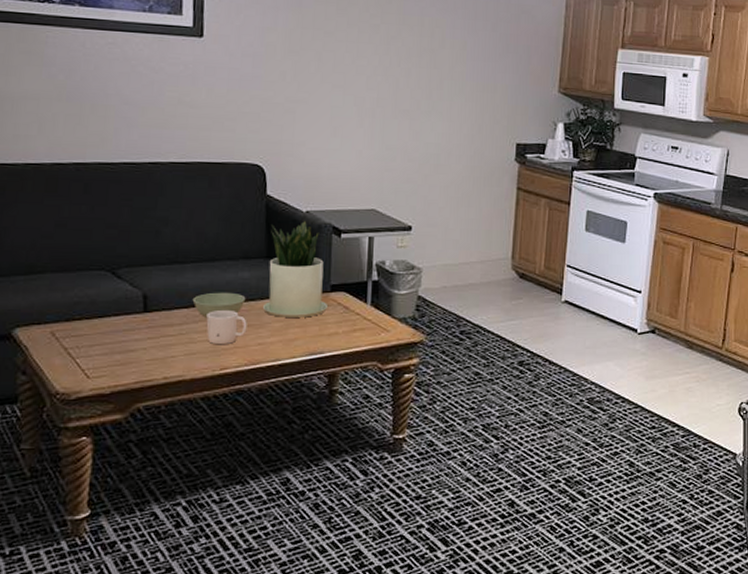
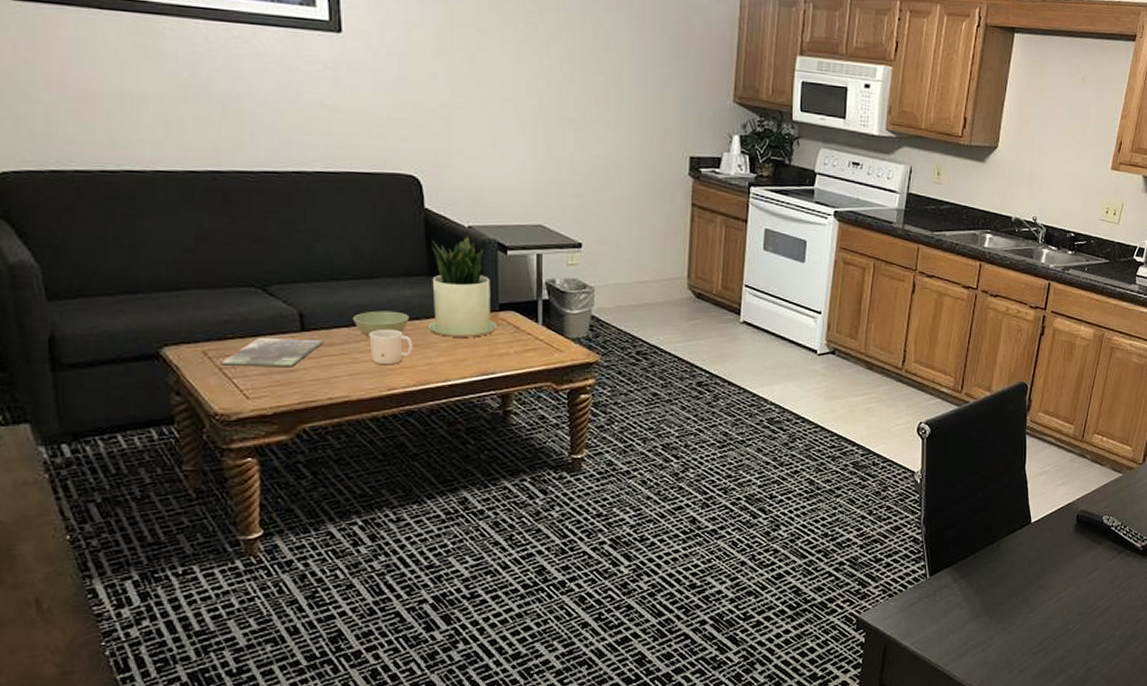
magazine: none [65,318,164,348] -> present [219,337,324,368]

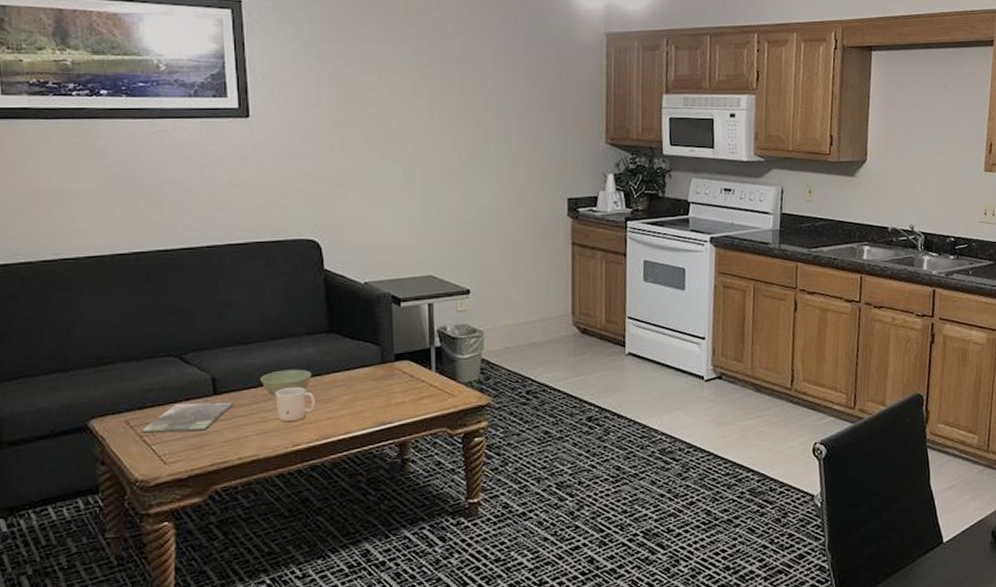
planter: present [429,237,498,337] -> none [330,293,394,390]

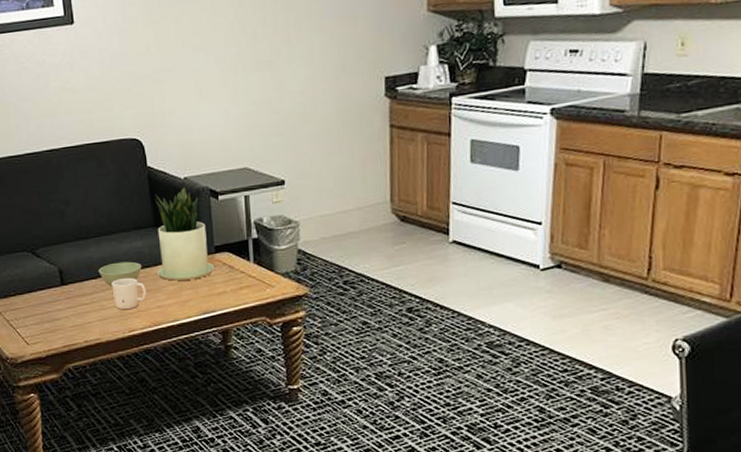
magazine: present [140,401,234,433] -> none [7,291,79,318]
planter: none [330,293,394,390] -> present [154,187,215,281]

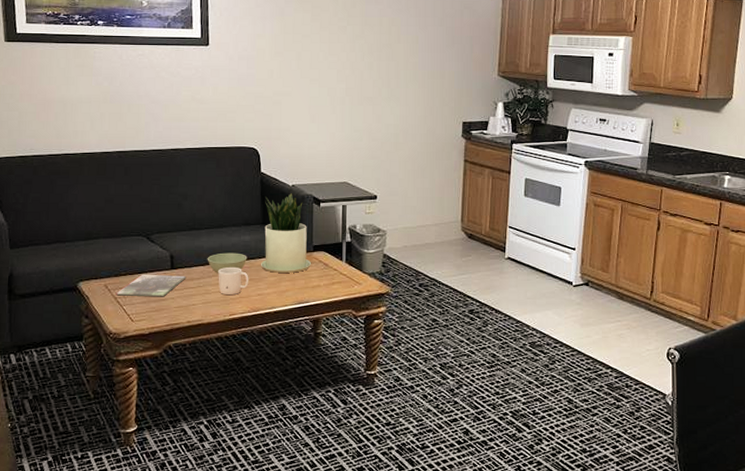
magazine: none [7,291,79,318] -> present [115,274,187,297]

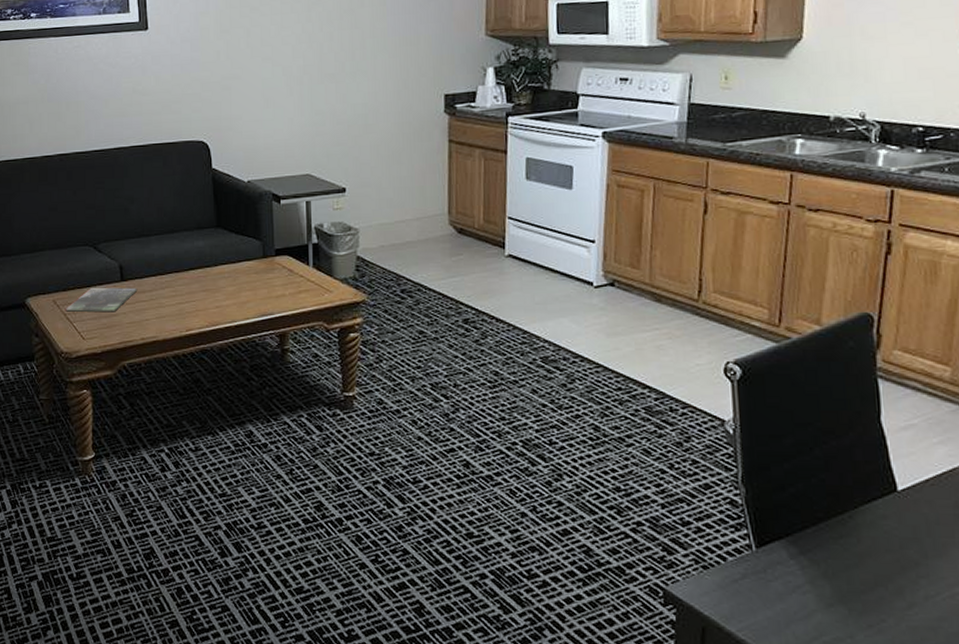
bowl: present [207,252,247,274] -> none [158,260,202,286]
mug: present [218,266,249,296] -> none [171,276,205,309]
planter: present [261,193,312,273] -> none [217,190,275,282]

